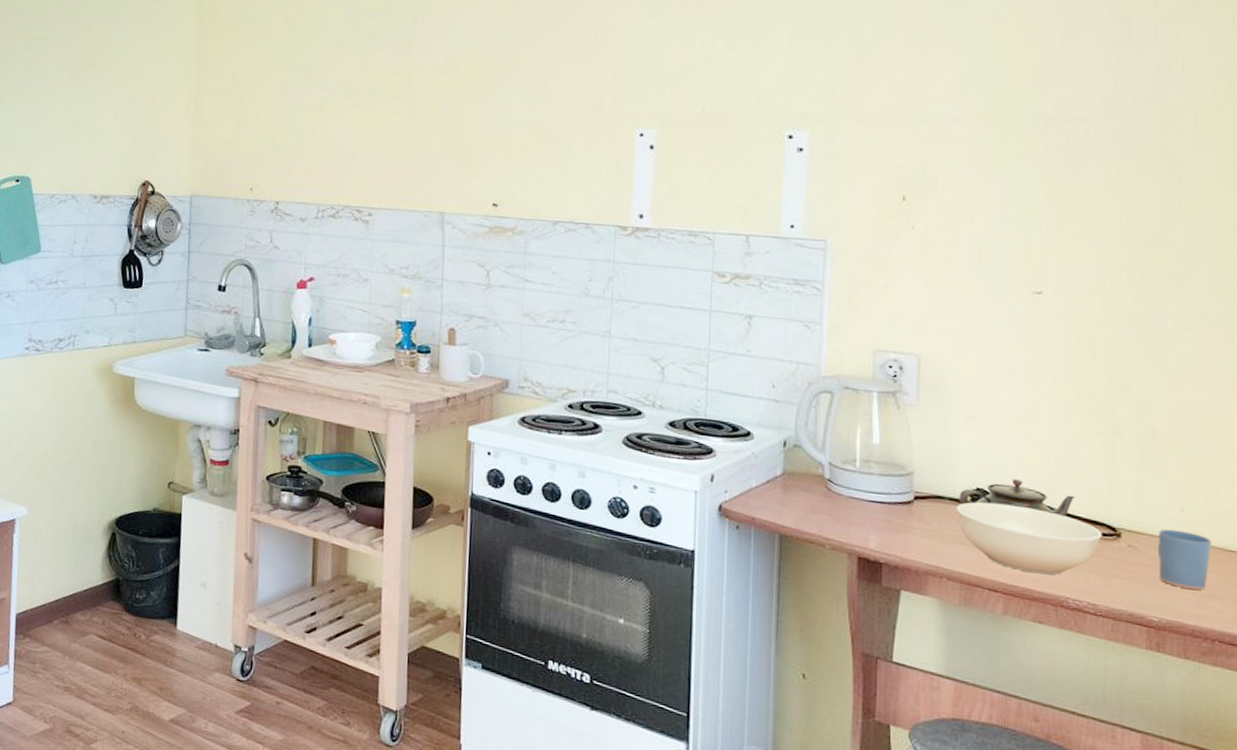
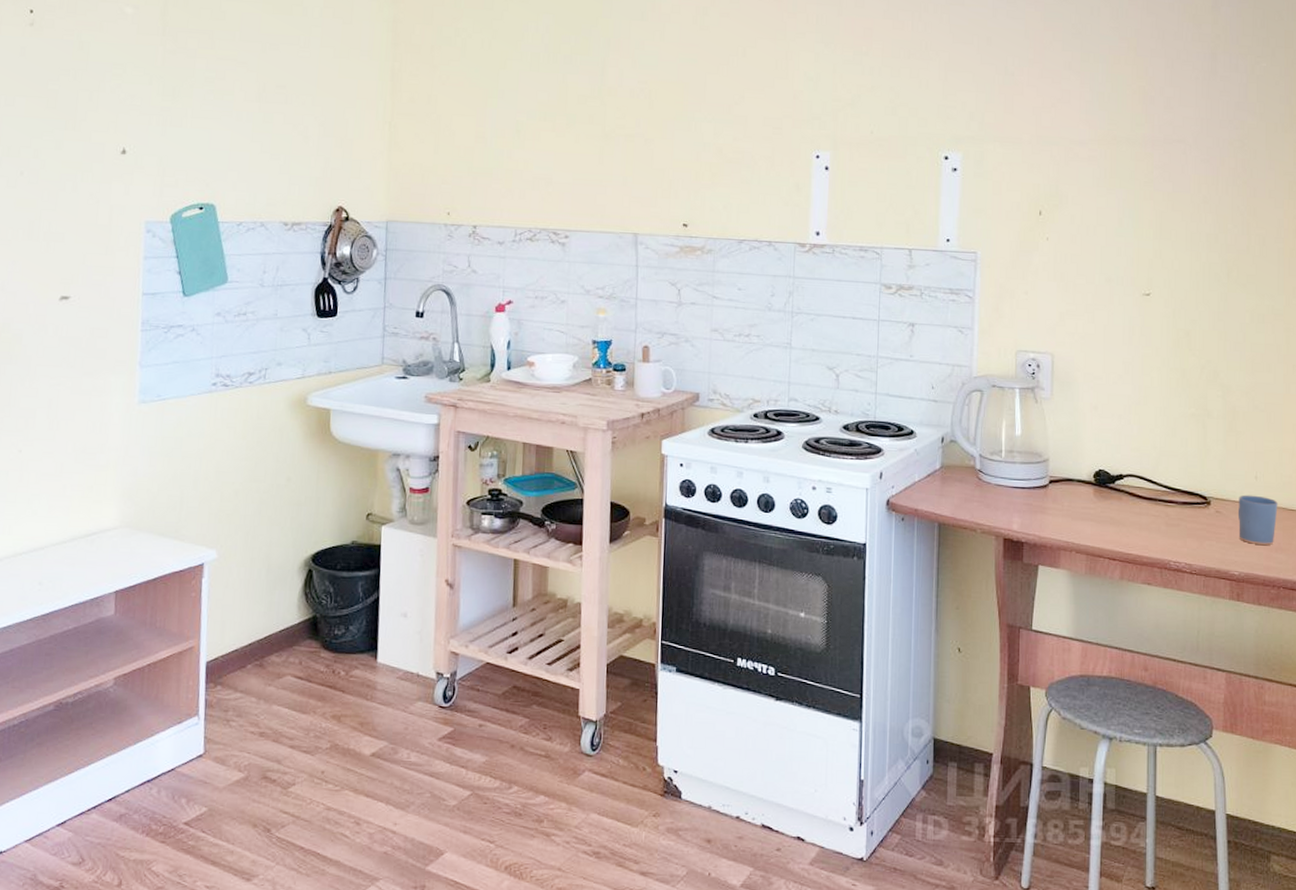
bowl: present [956,502,1103,575] -> none [1083,481,1197,542]
teapot: present [959,478,1075,518] -> none [1085,459,1176,491]

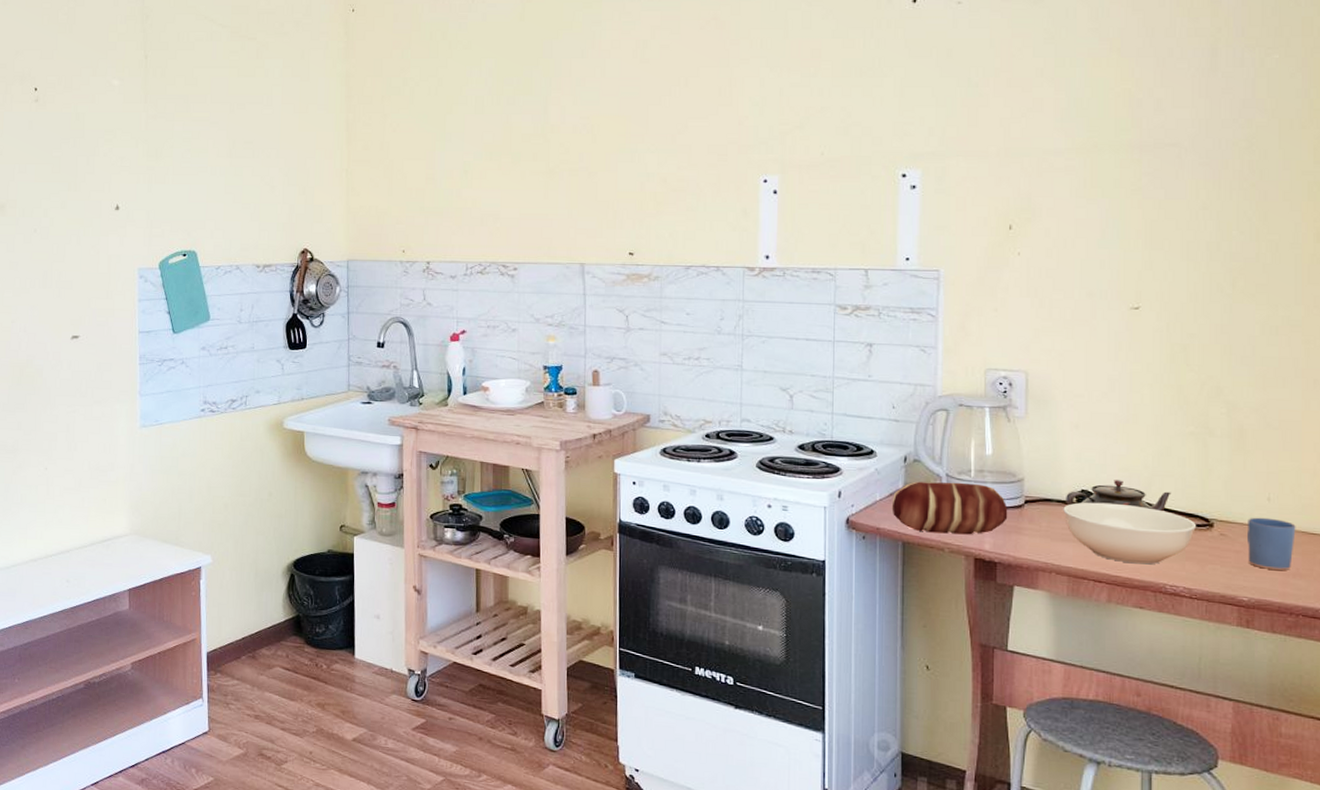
bread loaf: none [929,462,1034,515] -> present [891,481,1008,535]
bowl: none [1083,481,1197,542] -> present [1063,502,1197,565]
teapot: none [1085,459,1176,491] -> present [1066,479,1172,512]

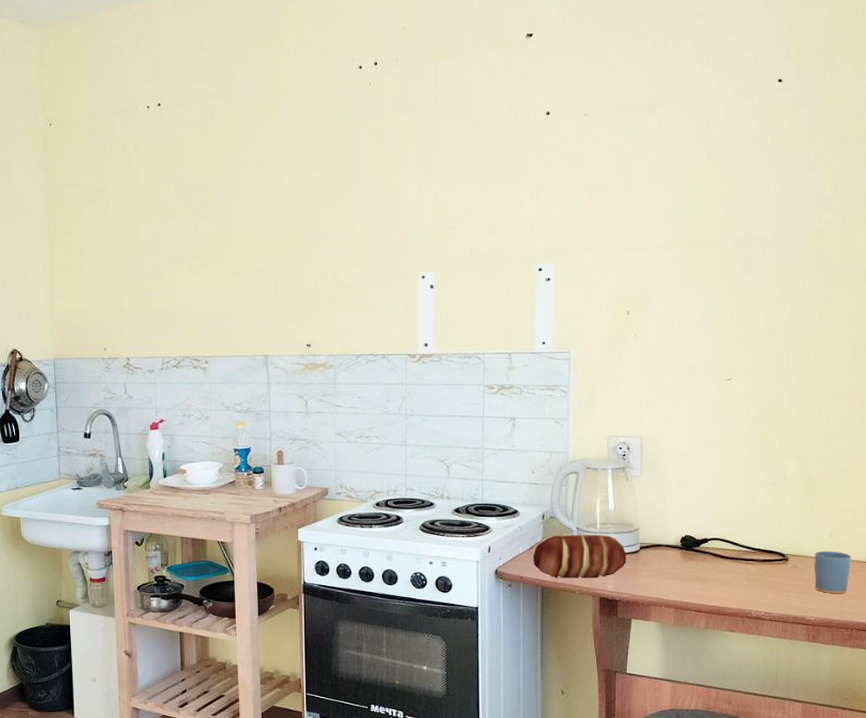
bowl: present [1063,502,1197,565] -> none [671,545,776,595]
teapot: present [1066,479,1172,512] -> none [673,524,756,551]

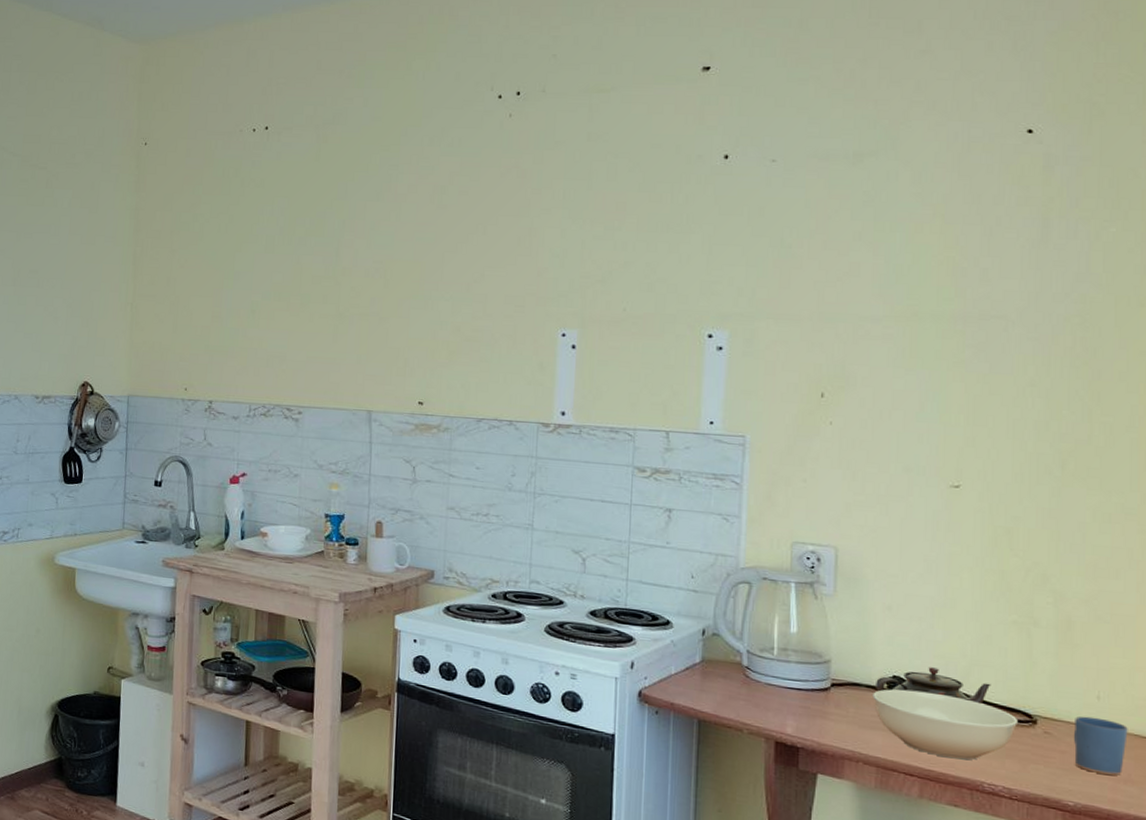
bread loaf: present [532,534,627,578] -> none [687,656,813,717]
bowl: none [671,545,776,595] -> present [872,689,1019,760]
teapot: none [673,524,756,551] -> present [876,666,991,705]

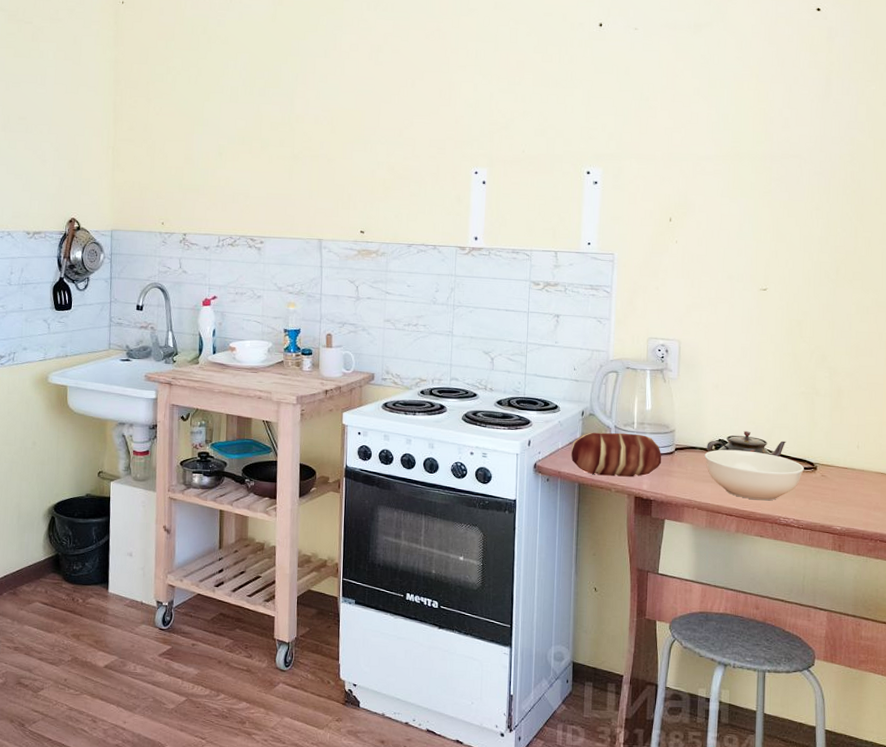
bread loaf: none [687,656,813,717] -> present [571,432,662,477]
mug: present [1073,716,1128,776] -> none [841,461,877,504]

